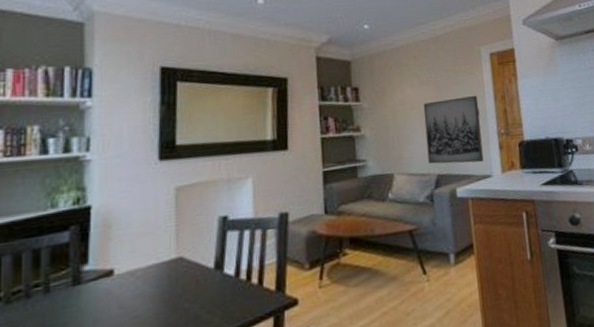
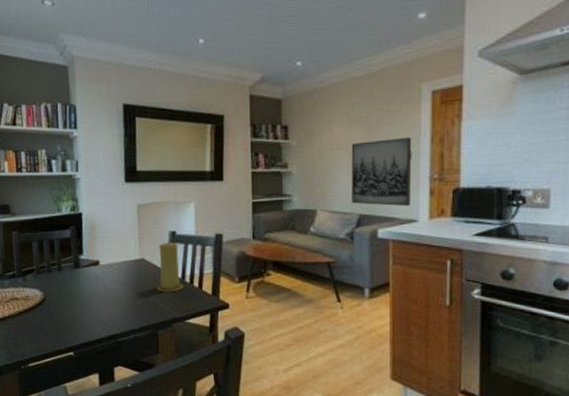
candle: none [201,230,238,299] -> present [157,243,184,292]

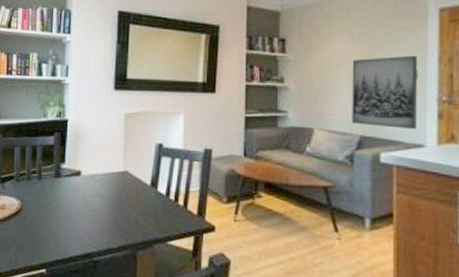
candle: present [157,243,184,292] -> none [140,155,168,210]

